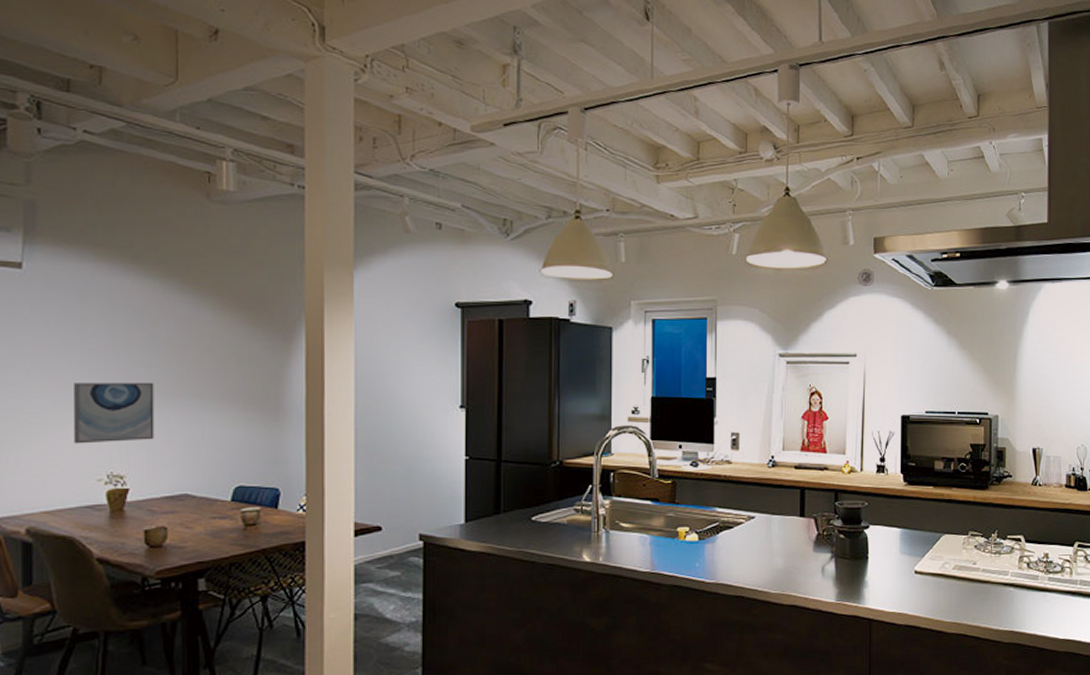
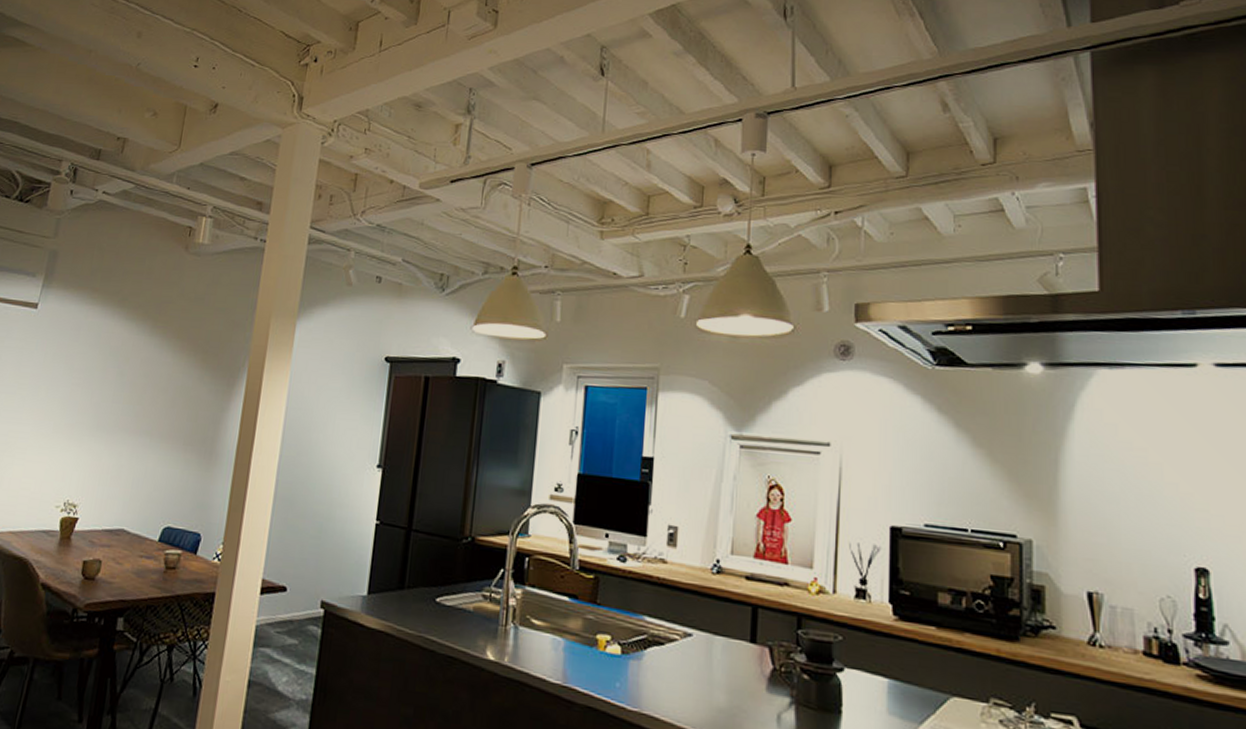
wall art: present [72,382,155,444] -> none [44,413,116,473]

